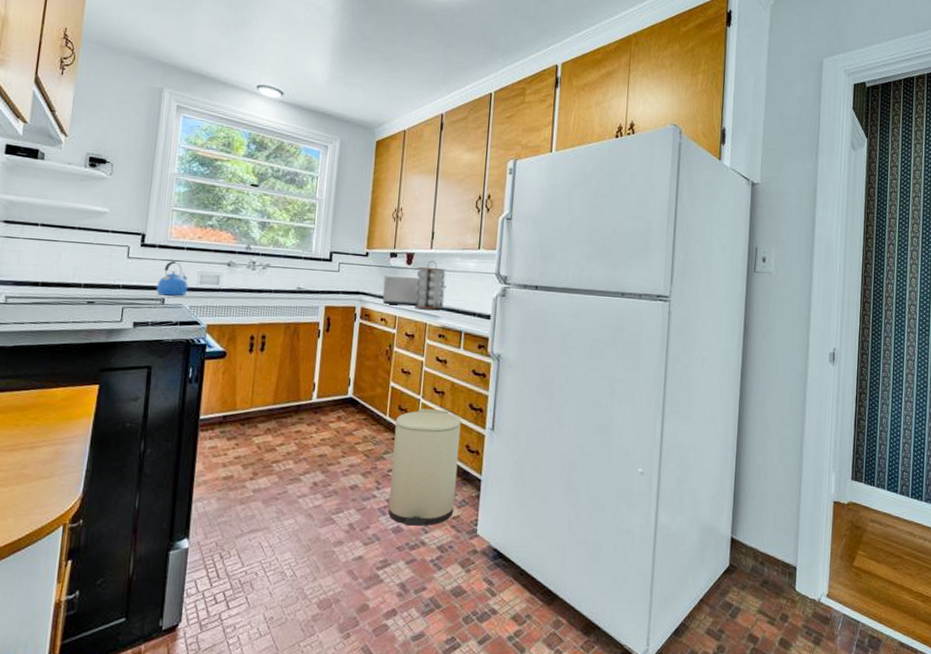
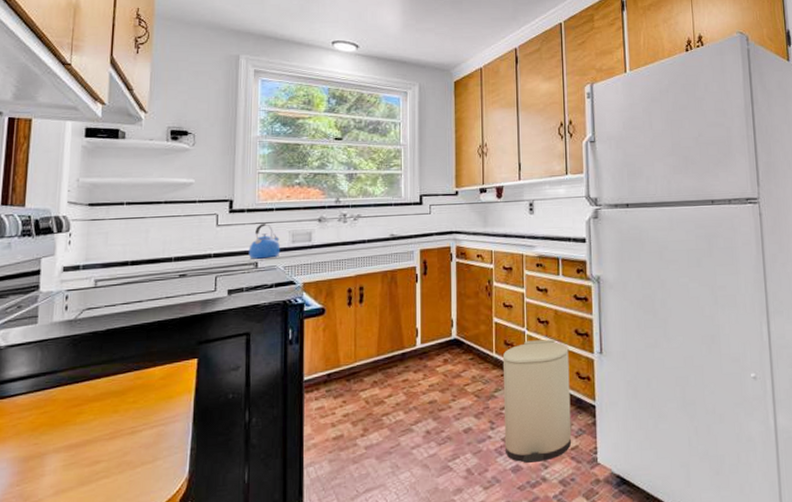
toaster: present [382,275,447,306] -> none [476,207,539,241]
spice rack: present [414,260,446,311] -> none [507,191,538,242]

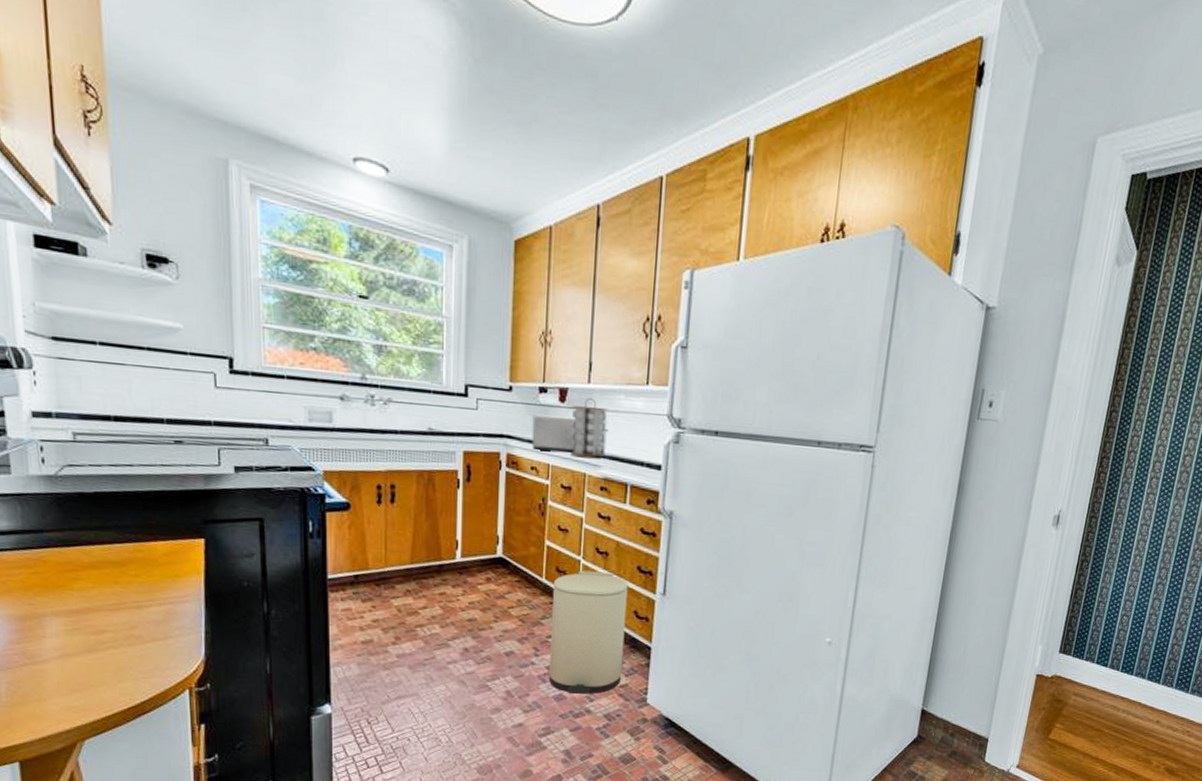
kettle: present [248,223,281,259] -> none [256,393,295,436]
toaster: none [476,207,539,241] -> present [531,414,609,453]
spice rack: none [507,191,538,242] -> present [571,397,607,459]

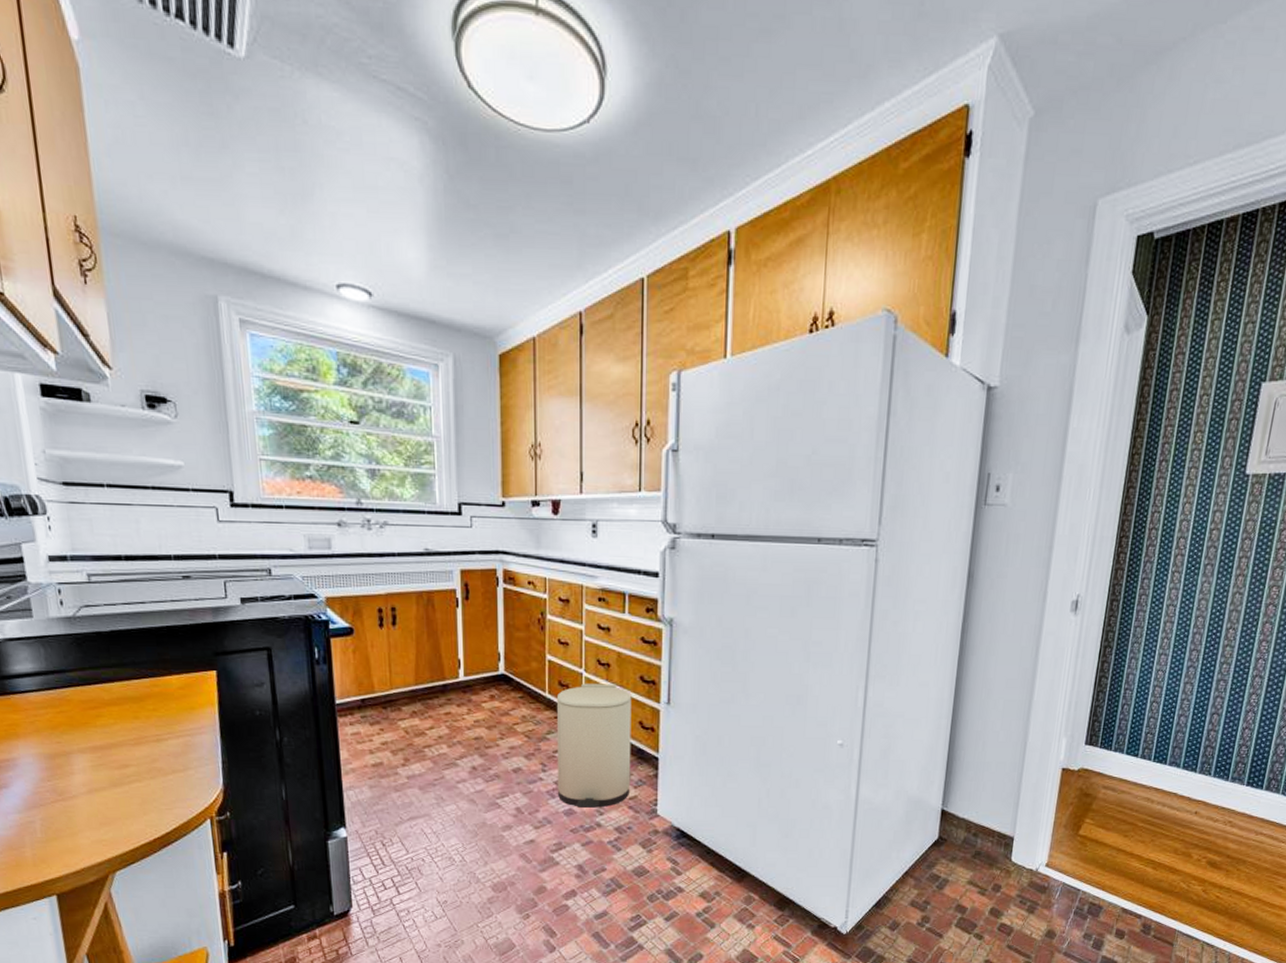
toaster: present [531,414,609,453] -> none [527,528,603,565]
spice rack: present [571,397,607,459] -> none [565,508,602,570]

